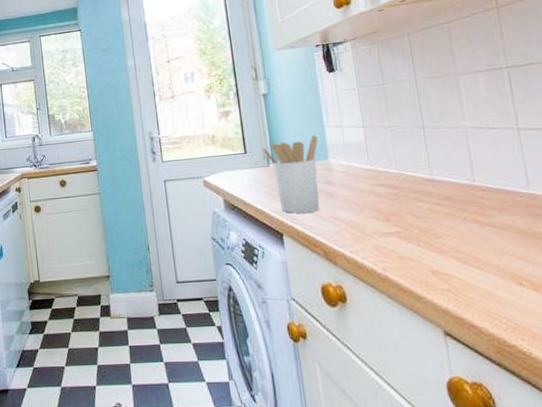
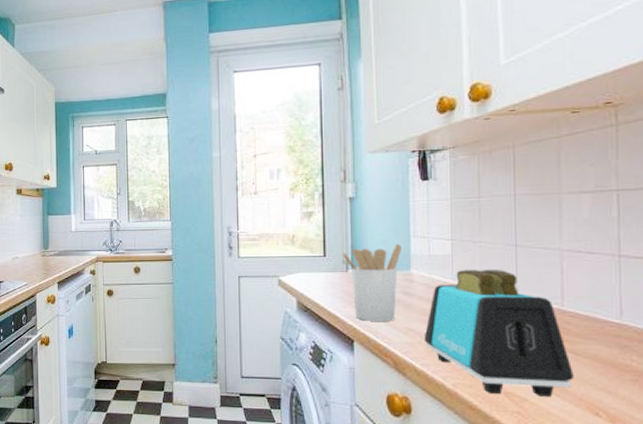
toaster: none [349,151,494,275] -> present [424,269,574,397]

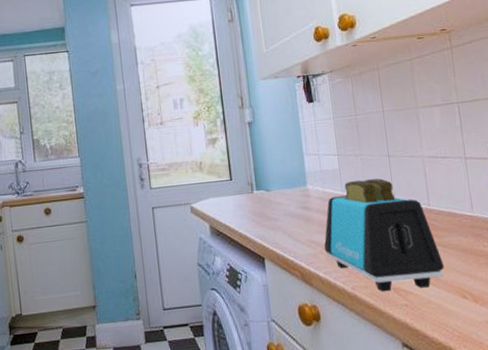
utensil holder: present [341,243,402,321] -> none [246,162,299,238]

